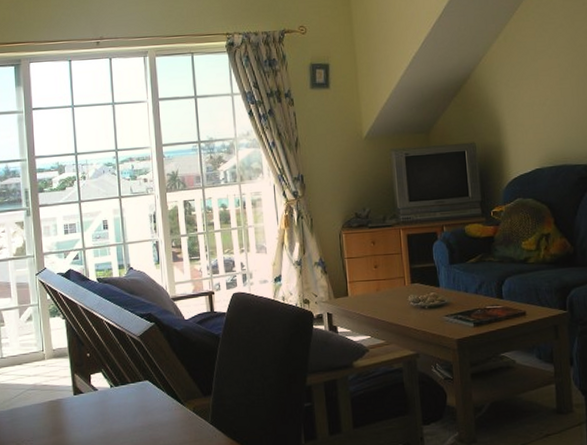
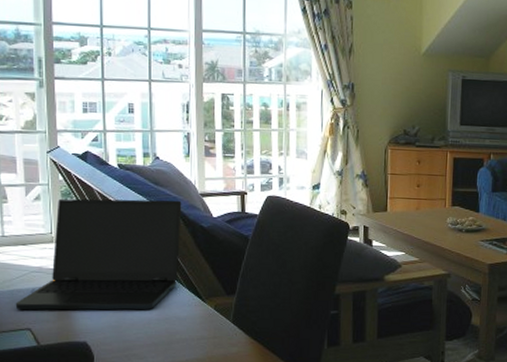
laptop: none [14,307,157,428] -> present [15,198,182,310]

